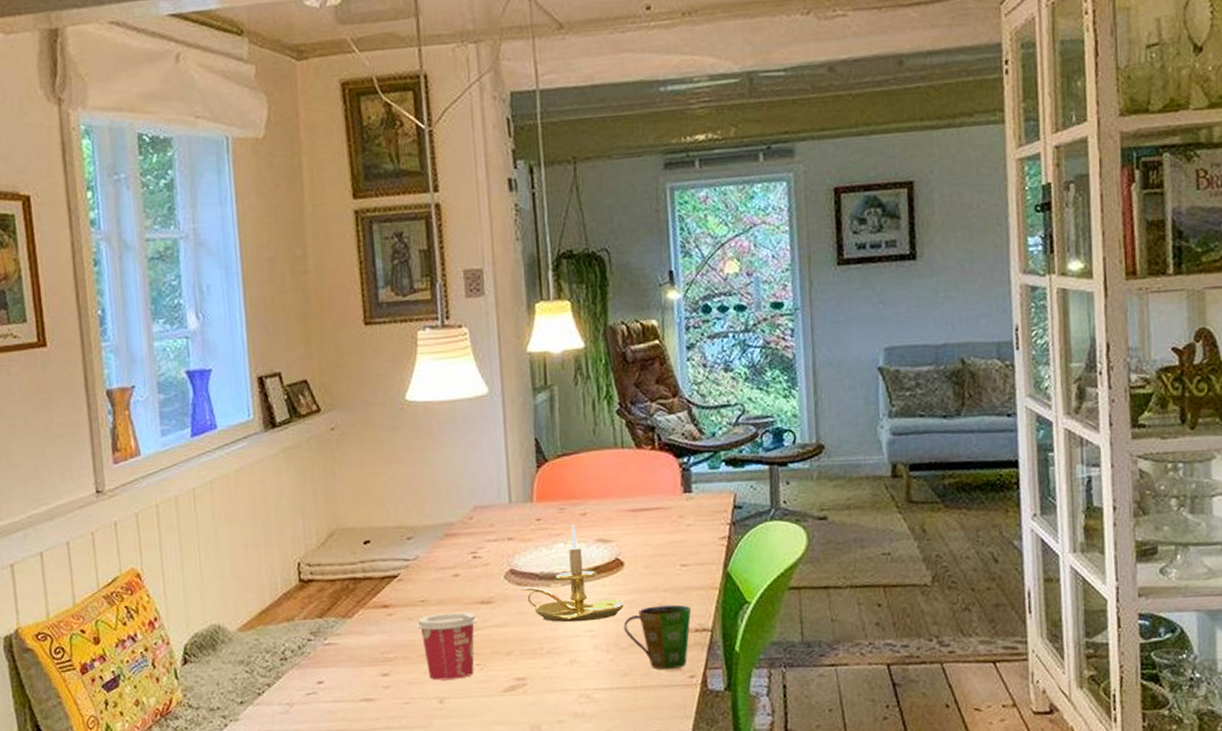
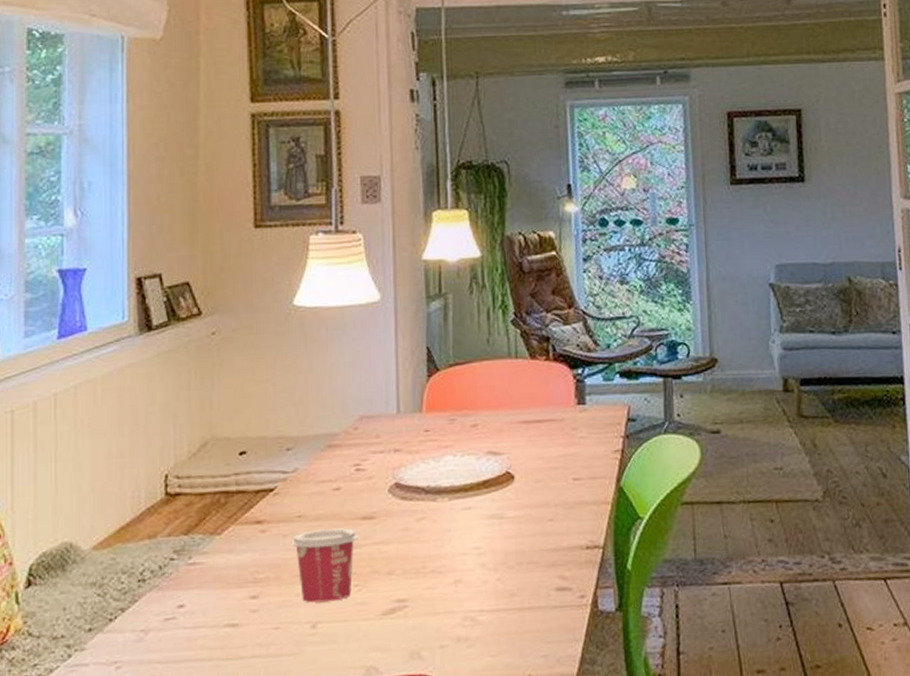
candle holder: present [520,524,624,623] -> none [405,436,514,539]
cup: present [623,604,692,670] -> none [512,520,583,590]

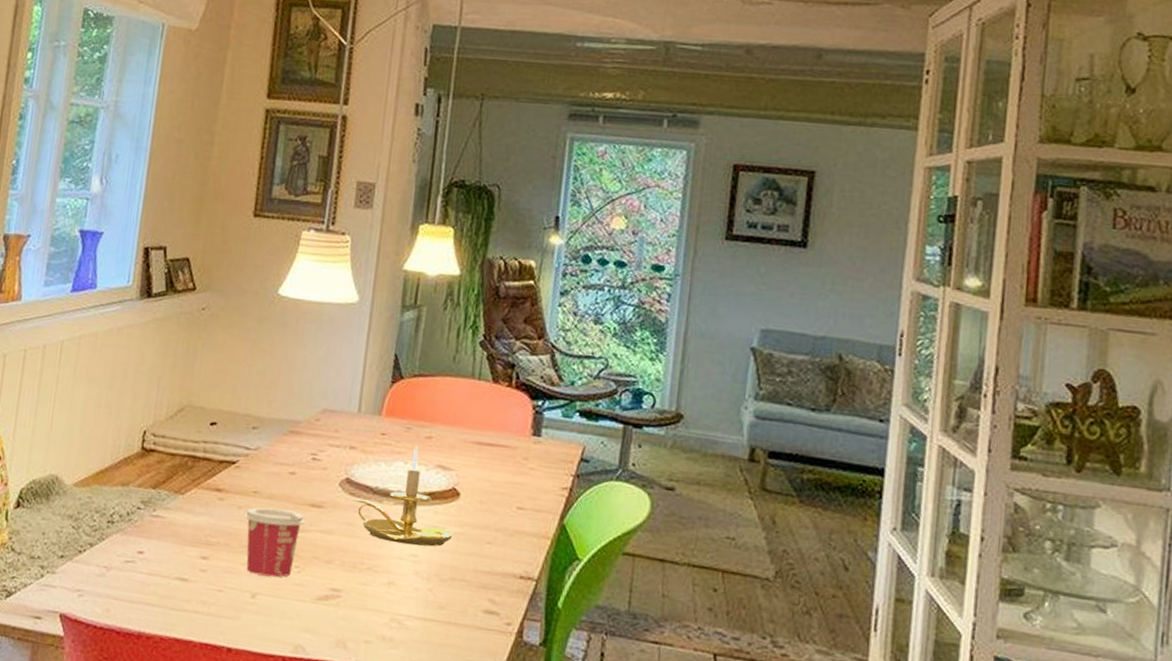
candle holder: none [405,436,514,539] -> present [353,445,453,547]

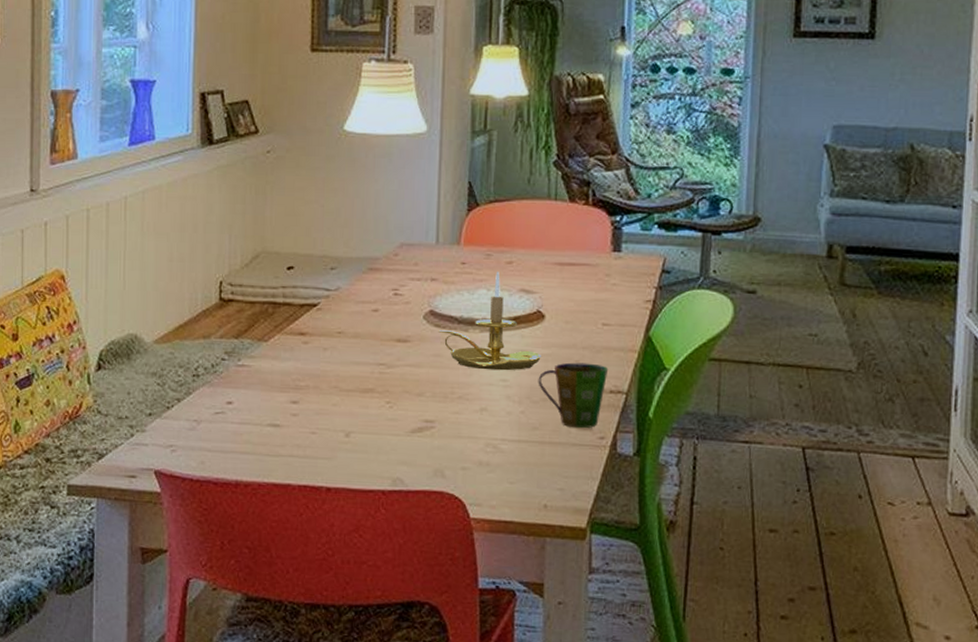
cup: present [244,507,305,577] -> none [330,346,392,415]
cup: none [448,543,520,613] -> present [538,362,609,429]

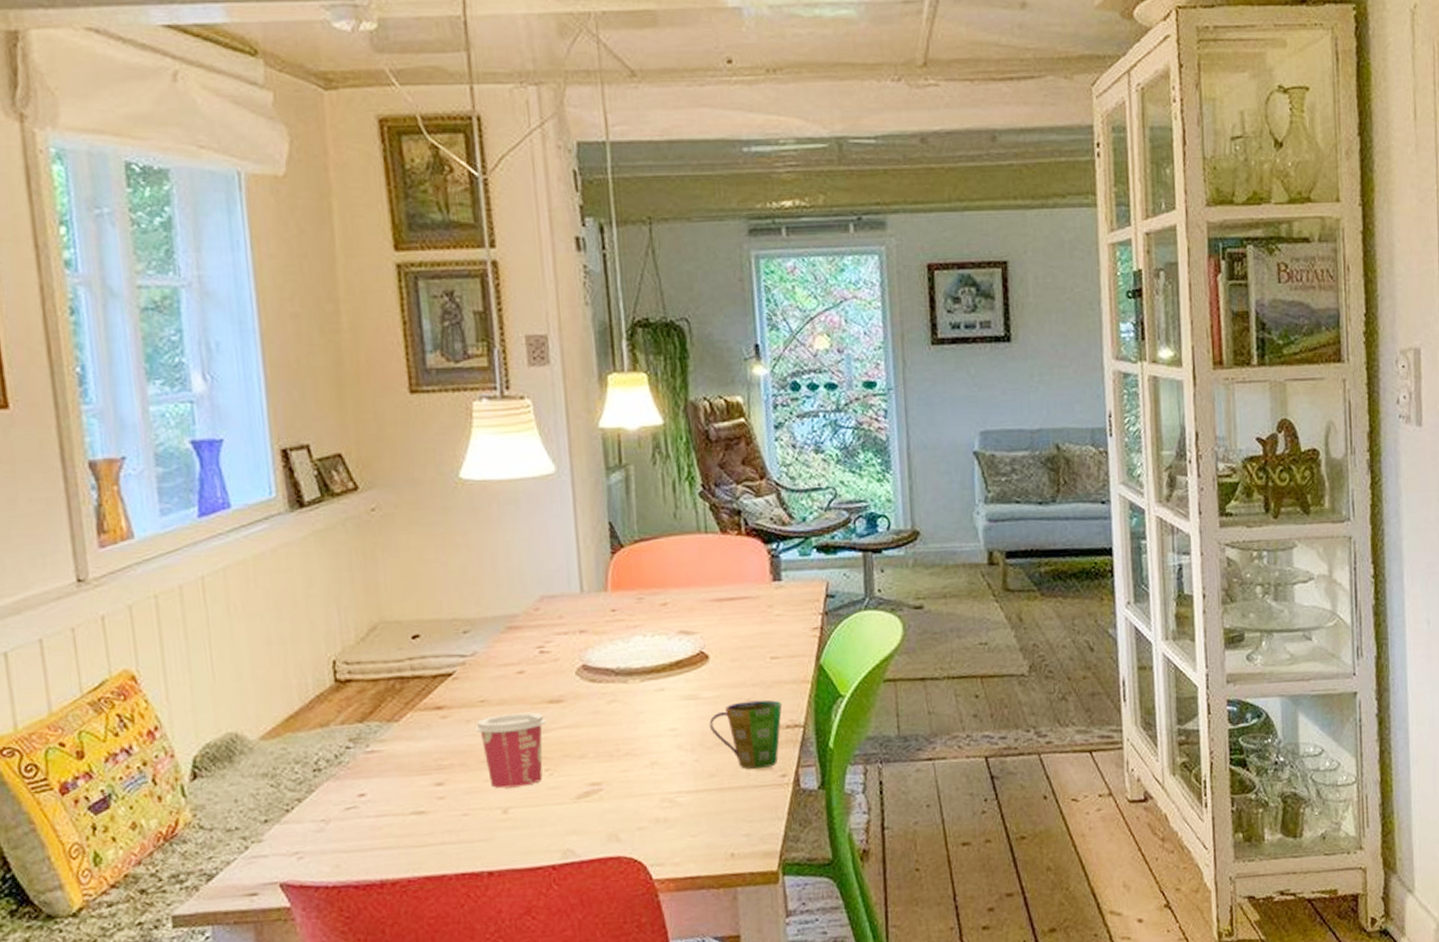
cup: none [330,346,392,415] -> present [475,712,546,789]
candle holder: present [438,272,541,371] -> none [594,615,710,721]

